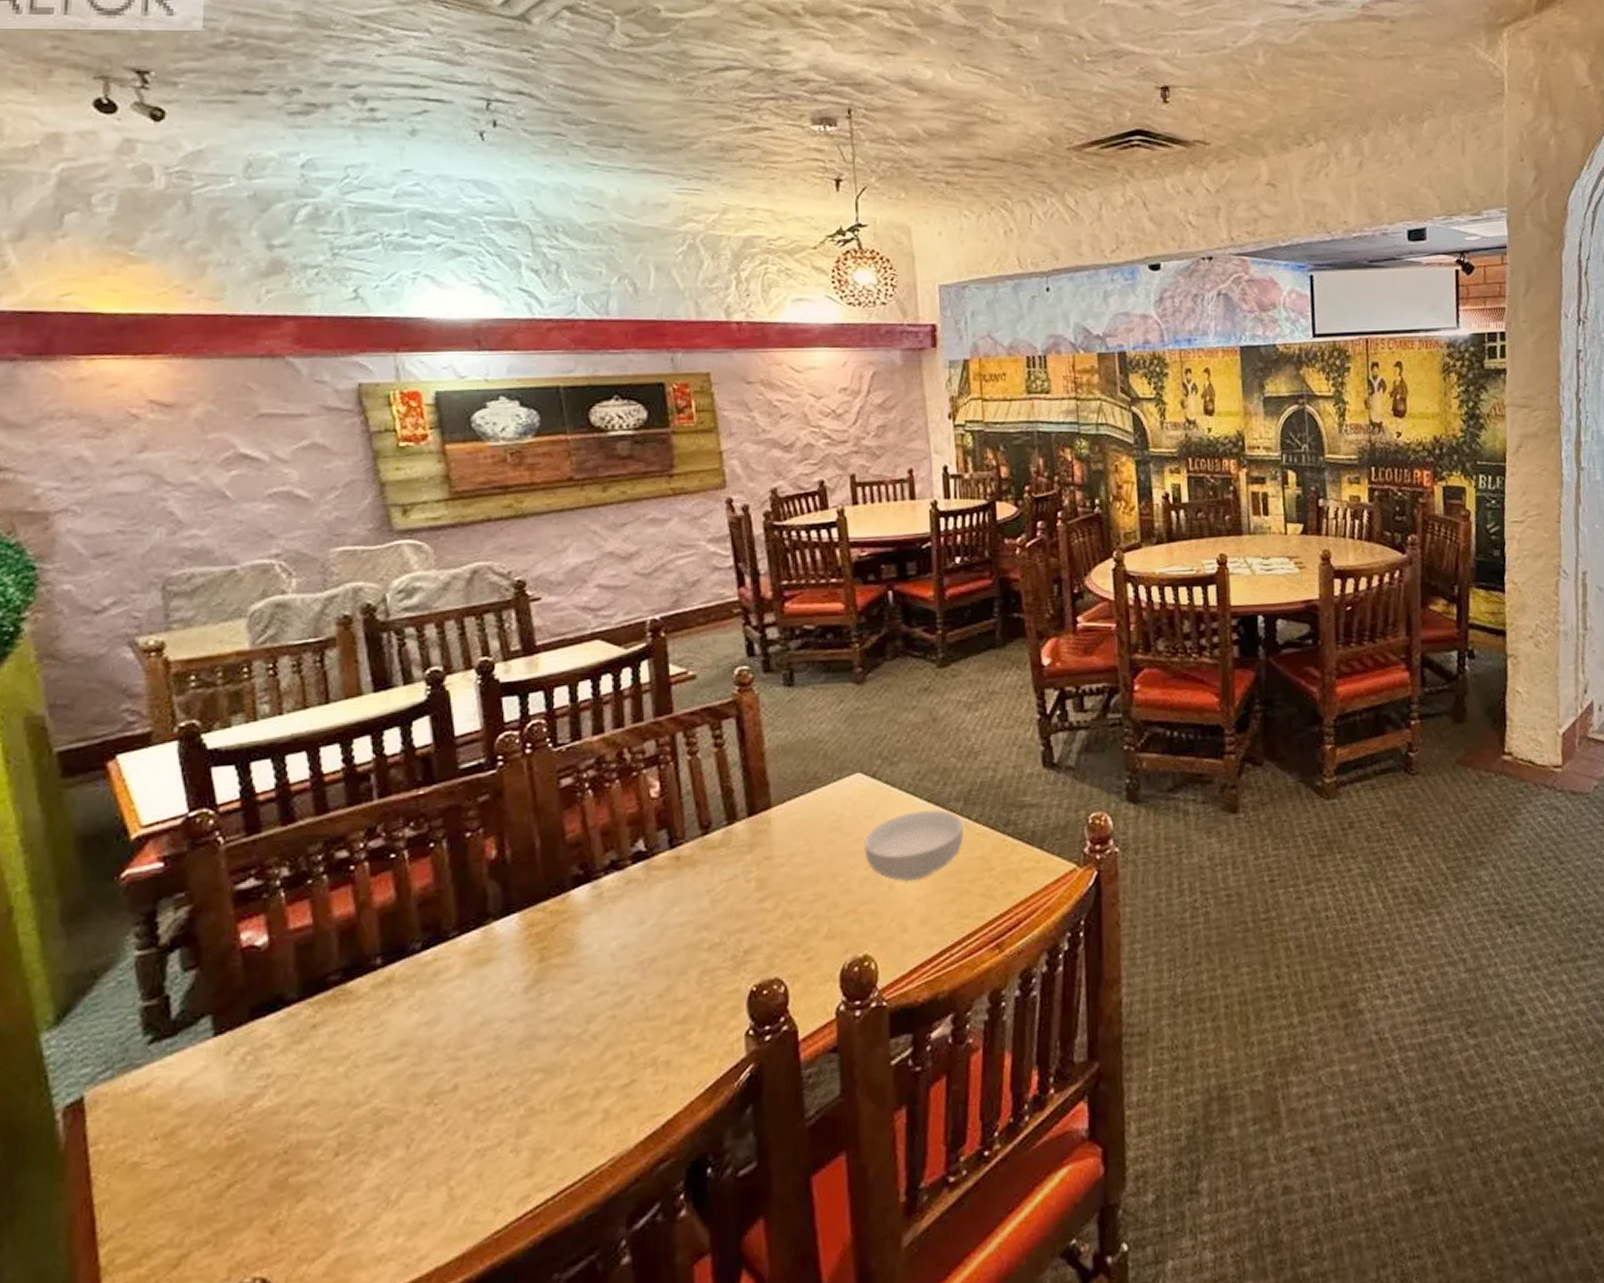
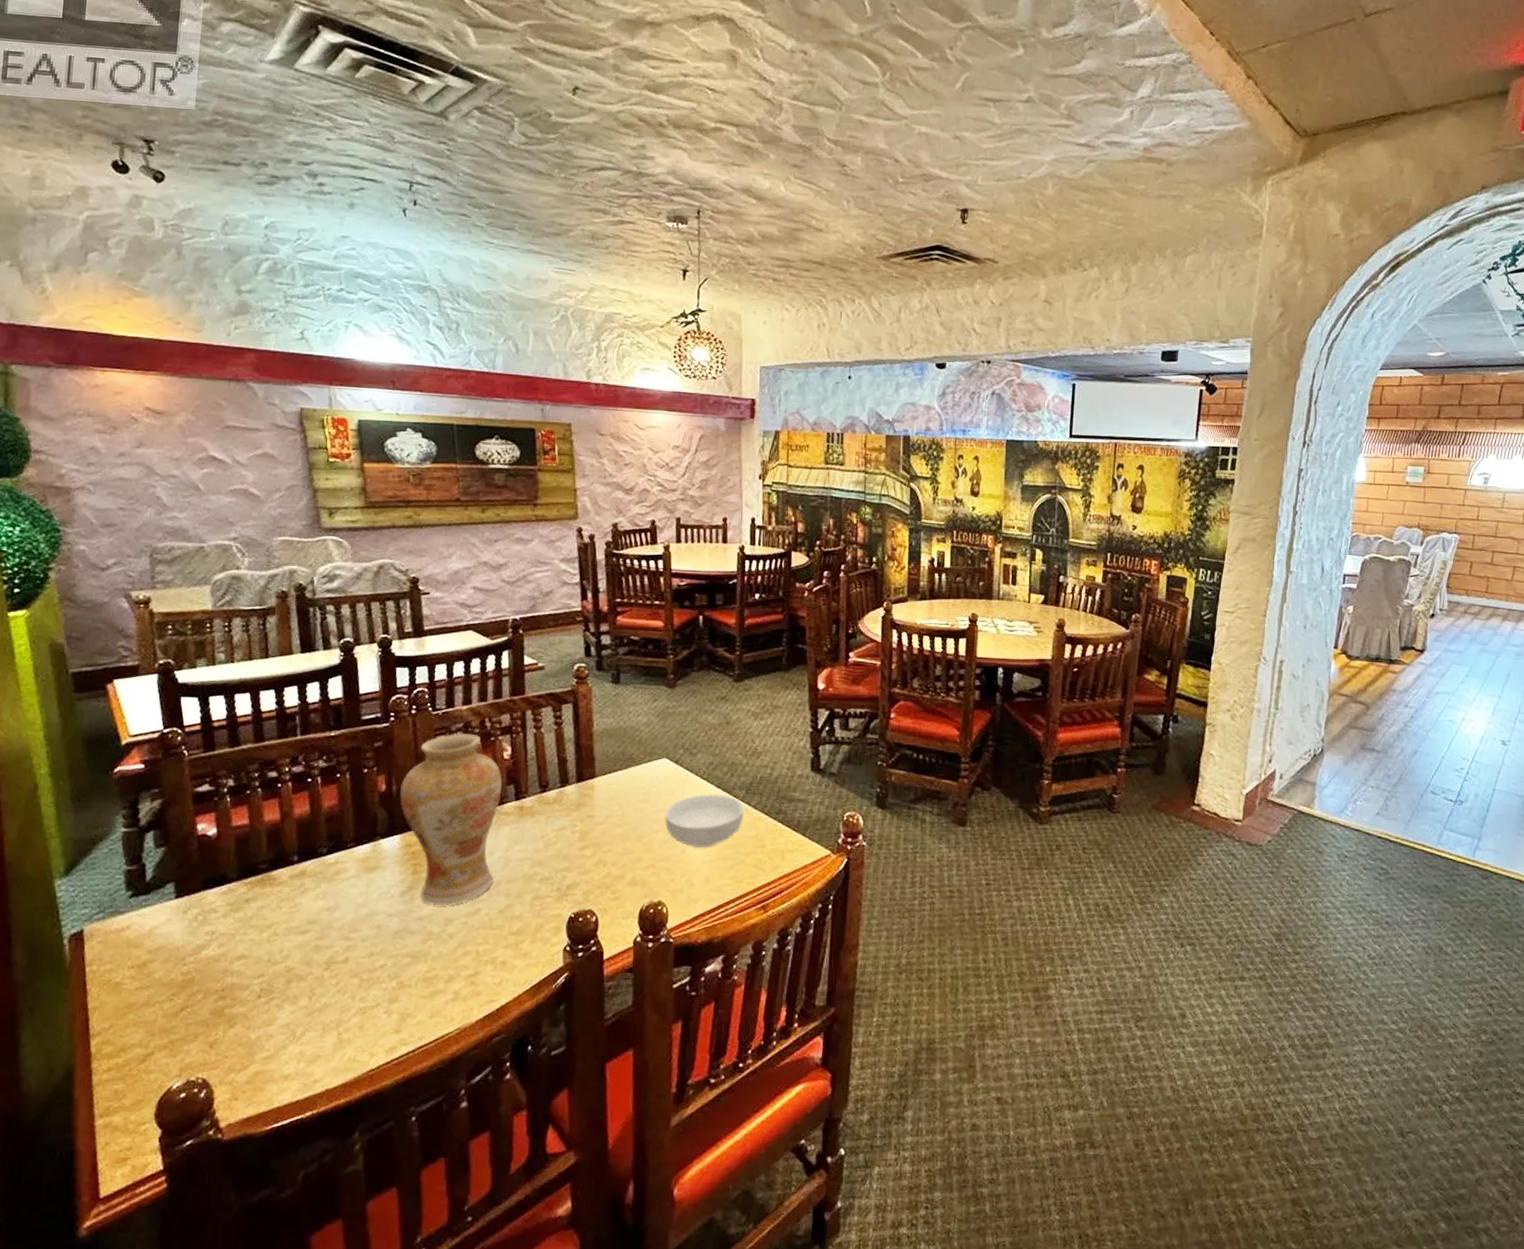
vase: none [516,770,651,999] -> present [400,733,503,905]

